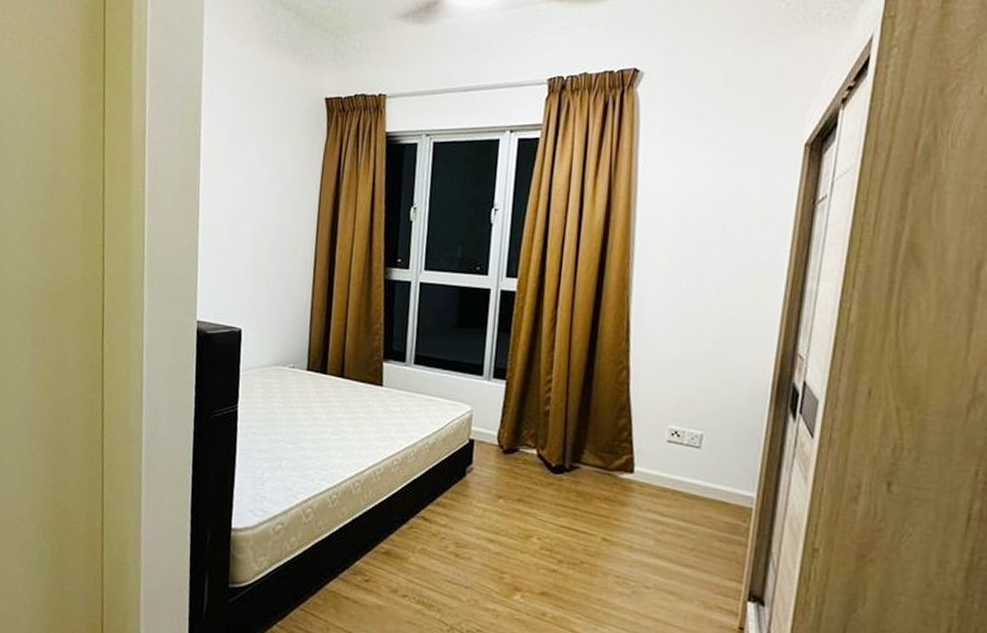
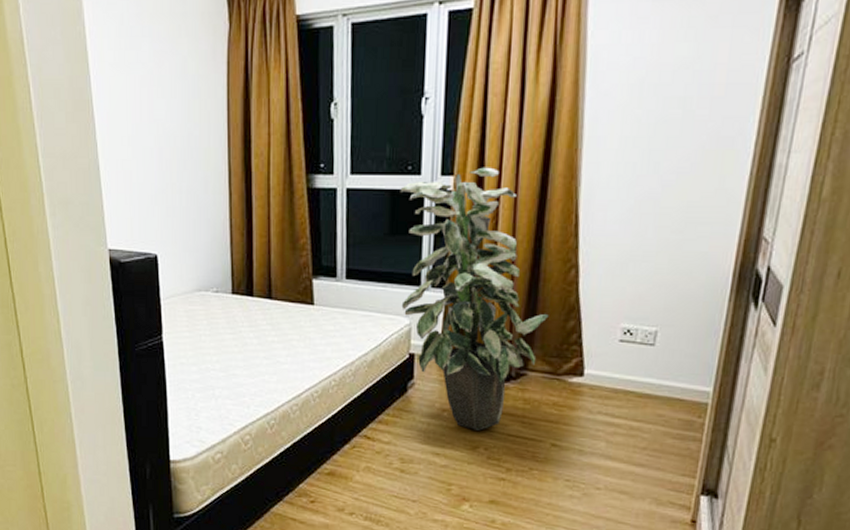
indoor plant: none [464,272,602,520] -> present [400,167,549,431]

